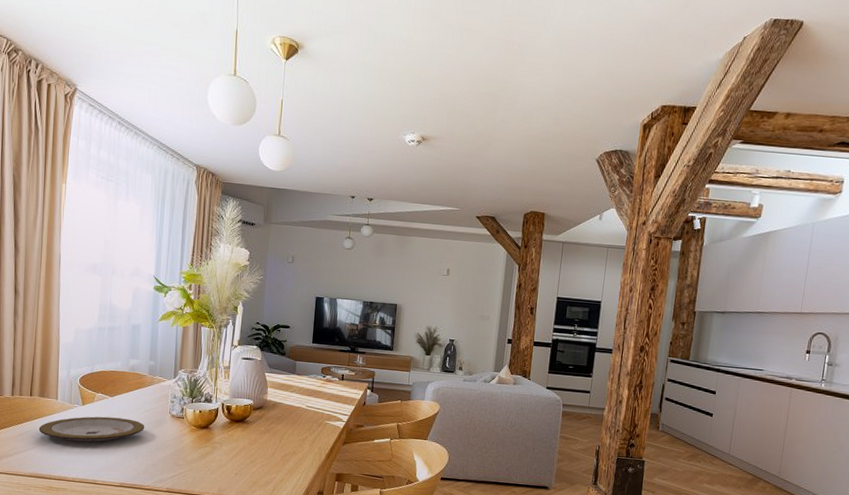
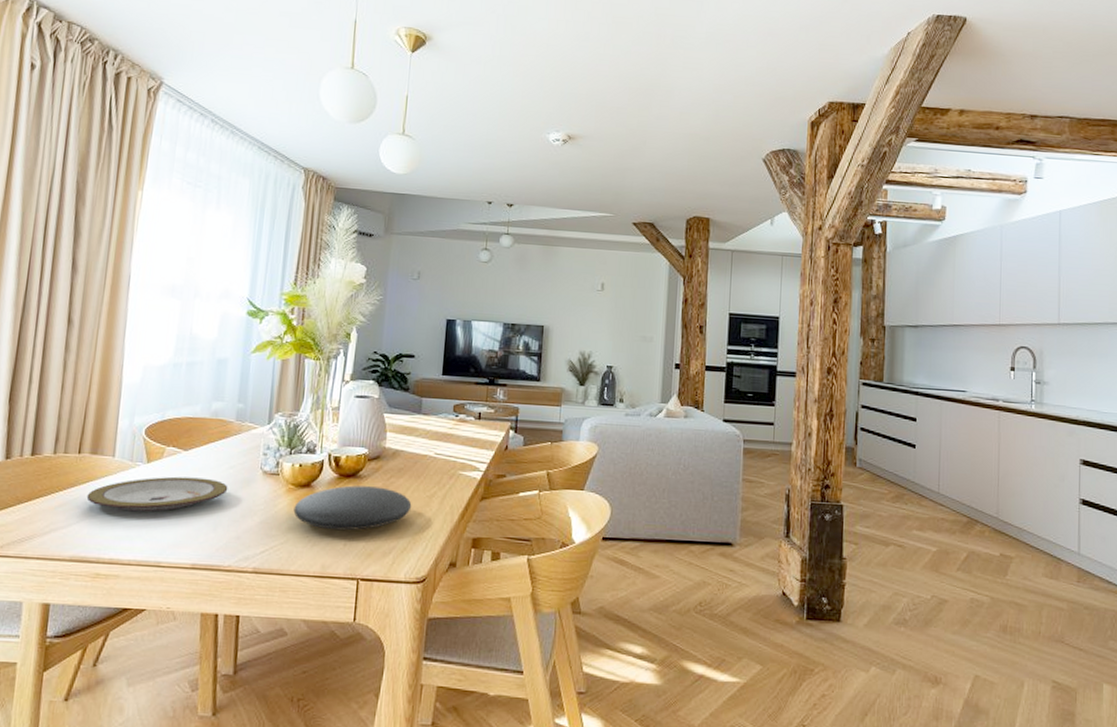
plate: none [196,429,288,464] -> present [293,485,412,531]

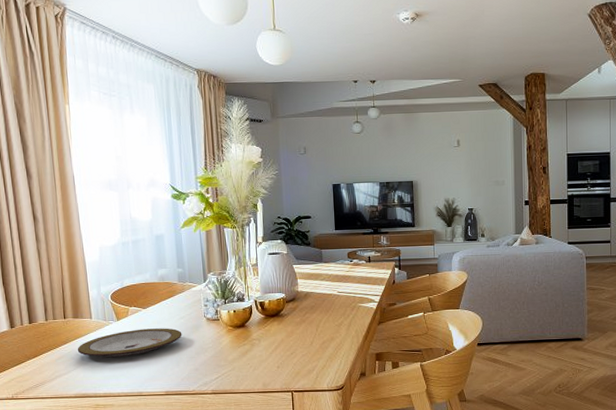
plate: present [293,485,412,531] -> none [235,322,325,357]

